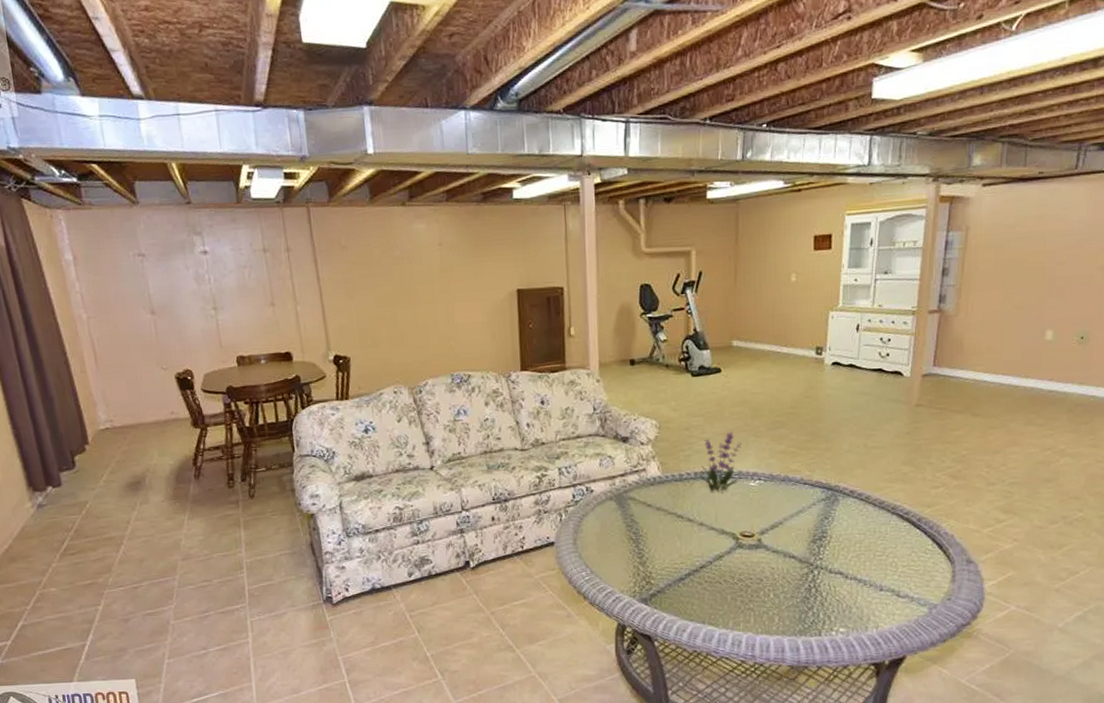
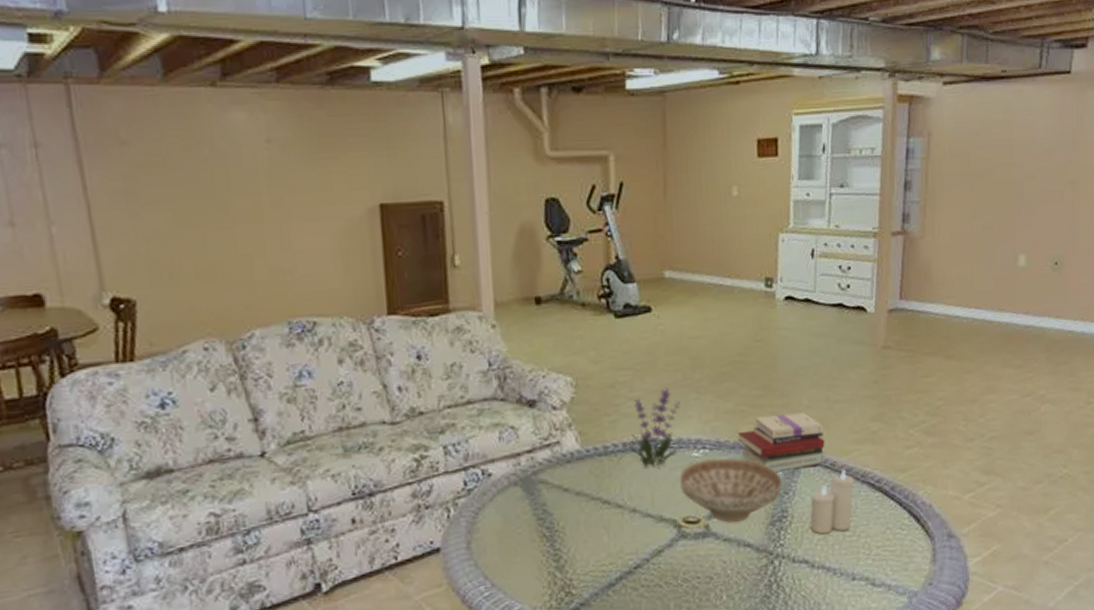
decorative bowl: none [739,487,823,538] -> present [680,457,782,523]
books: none [788,455,863,501] -> present [737,412,827,472]
candle: none [845,502,886,553] -> present [810,469,855,535]

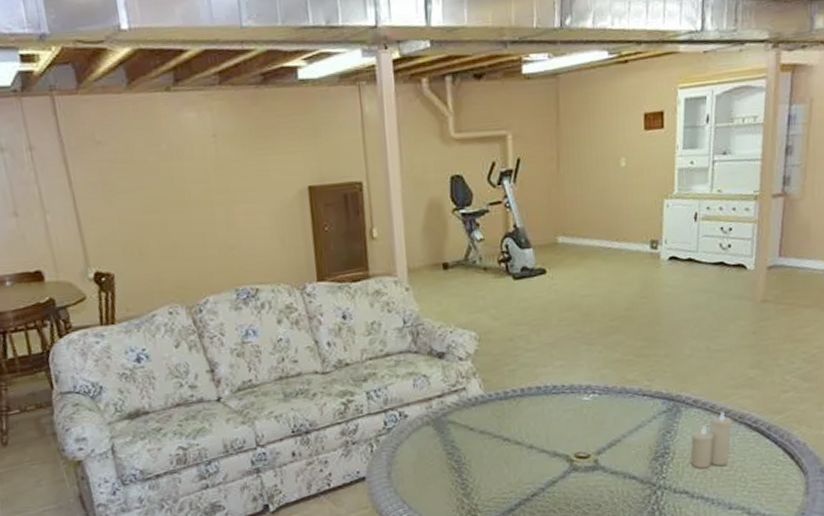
plant: present [626,387,681,468] -> none [523,340,572,411]
decorative bowl: present [680,457,782,523] -> none [572,401,665,458]
books: present [737,412,827,472] -> none [624,361,707,414]

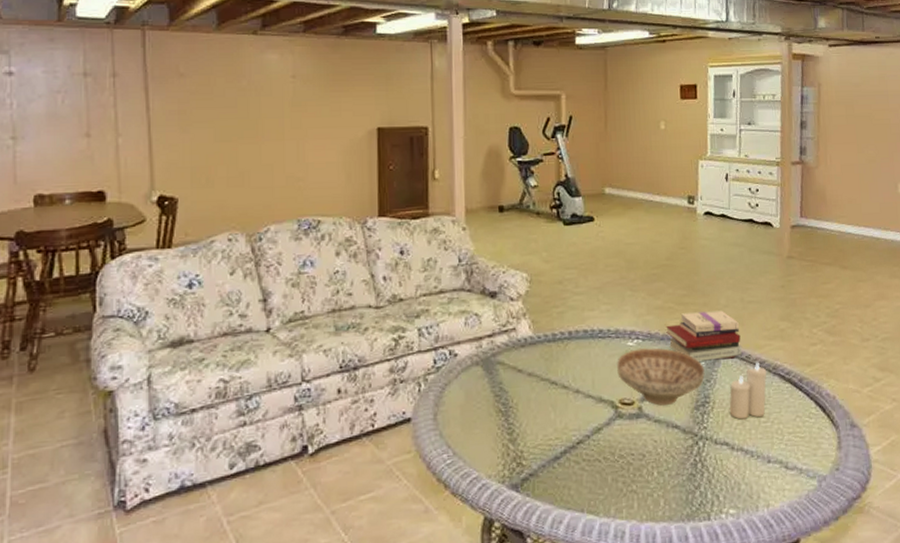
decorative bowl: none [572,401,665,458] -> present [617,347,705,406]
books: none [624,361,707,414] -> present [666,310,743,362]

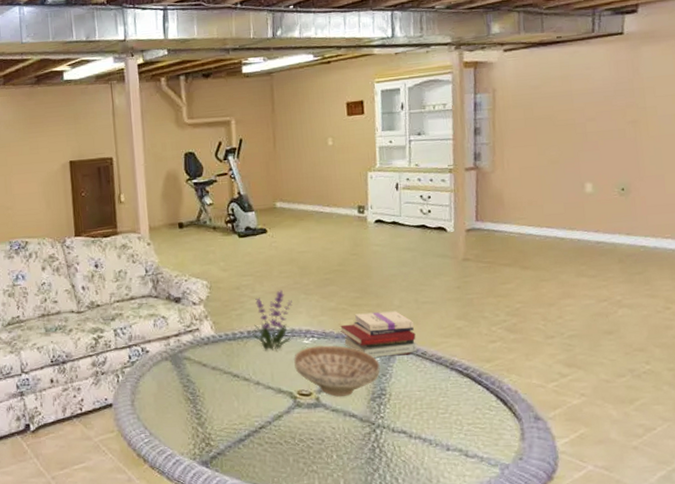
plant: none [571,285,618,354] -> present [250,289,293,351]
candle: present [729,362,767,420] -> none [406,358,444,411]

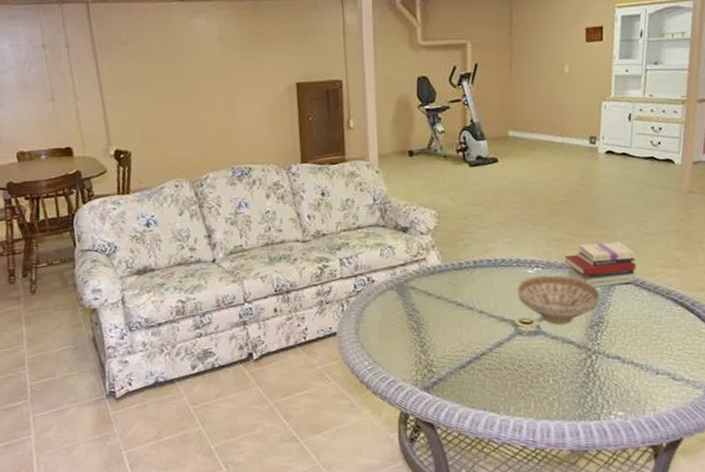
plant: present [250,289,293,351] -> none [476,220,519,281]

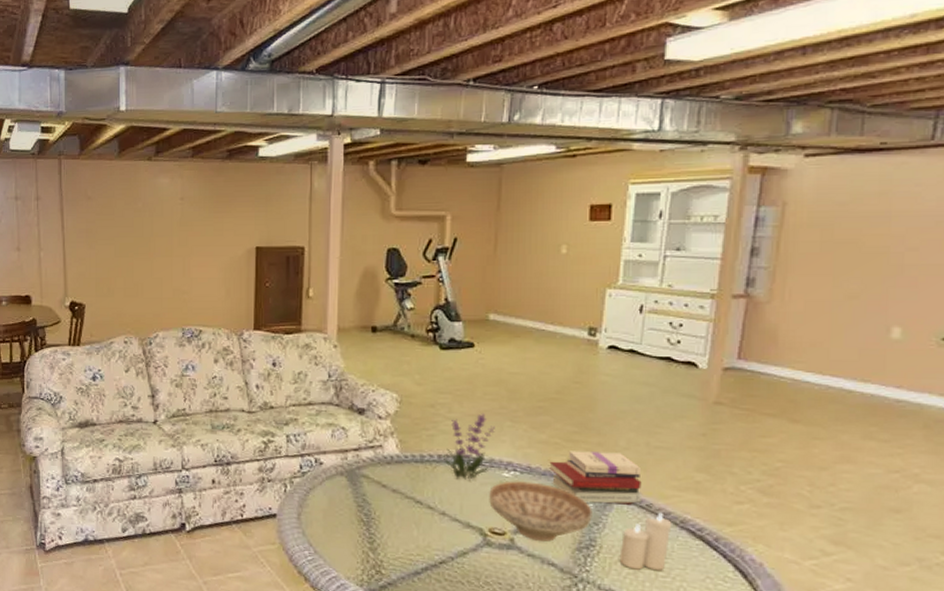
plant: none [476,220,519,281] -> present [441,413,495,480]
candle: none [622,287,660,337] -> present [619,512,672,571]

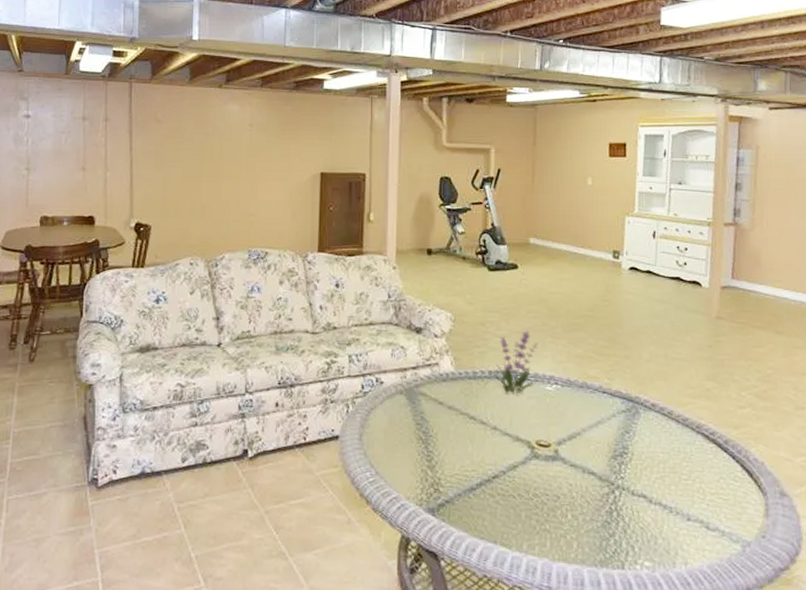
decorative bowl: present [489,480,592,542] -> none [535,393,624,451]
books: present [549,451,643,505] -> none [586,364,665,413]
candle: present [619,512,672,571] -> none [648,419,690,474]

